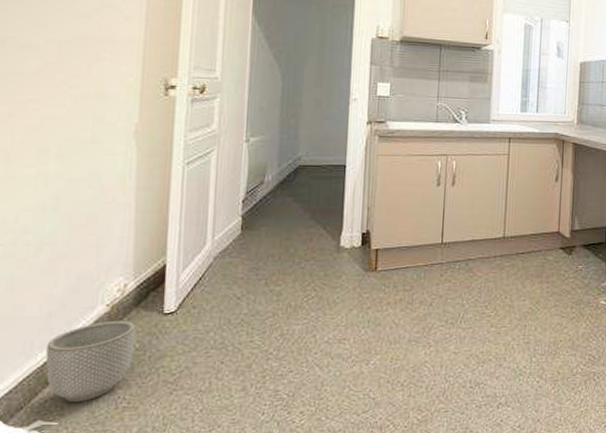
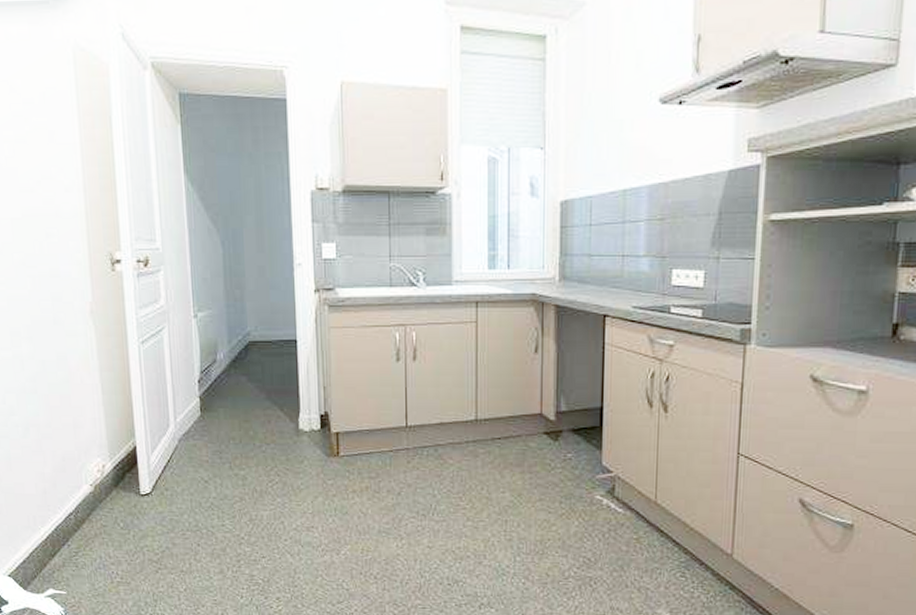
planter: present [45,320,136,402] -> none [46,500,120,574]

